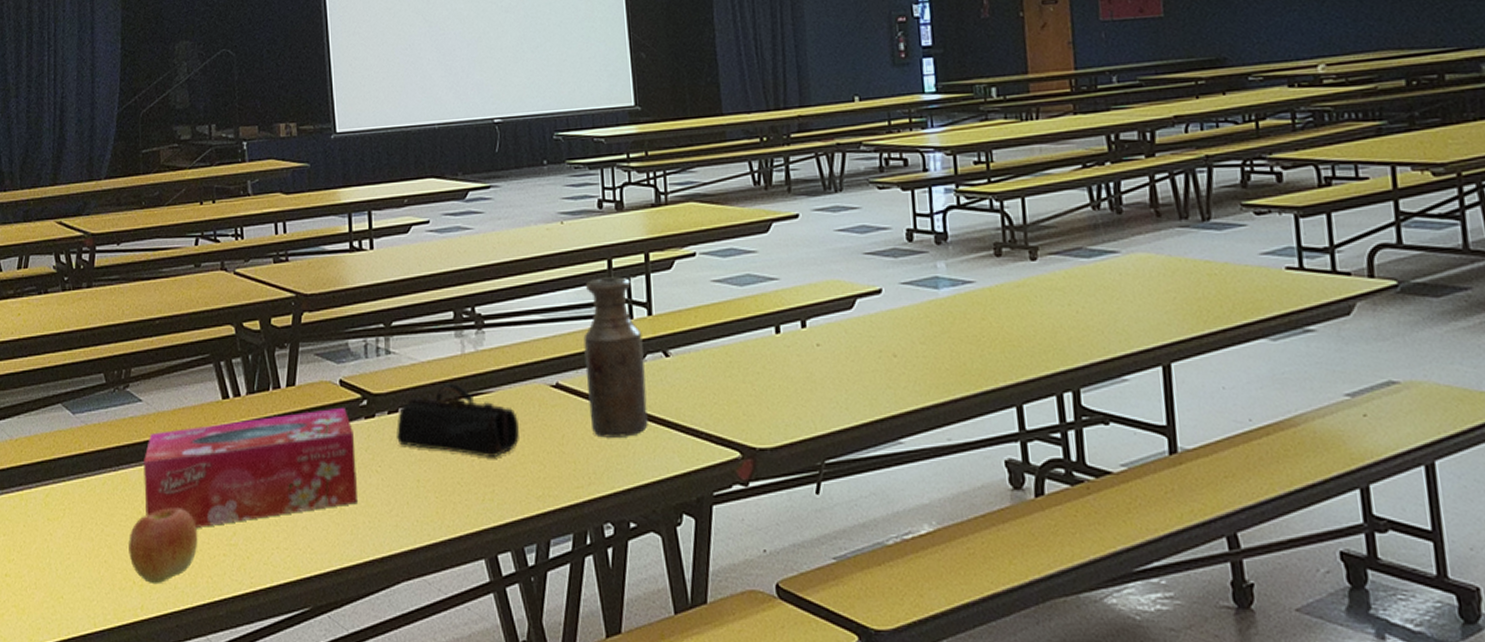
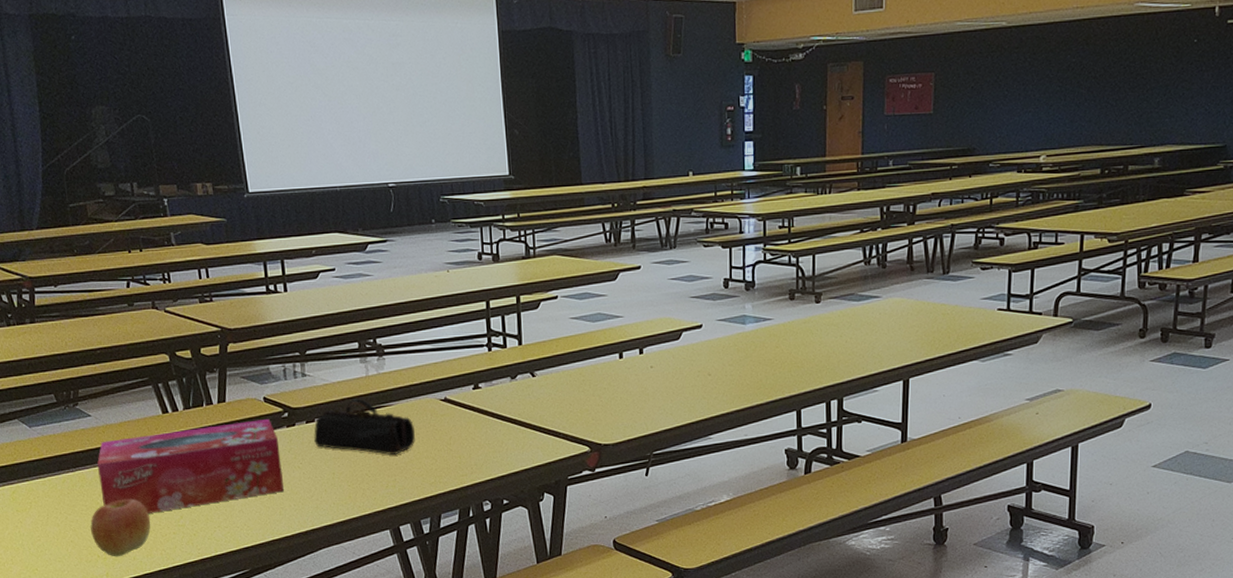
bottle: present [583,276,648,438] -> none [466,315,518,439]

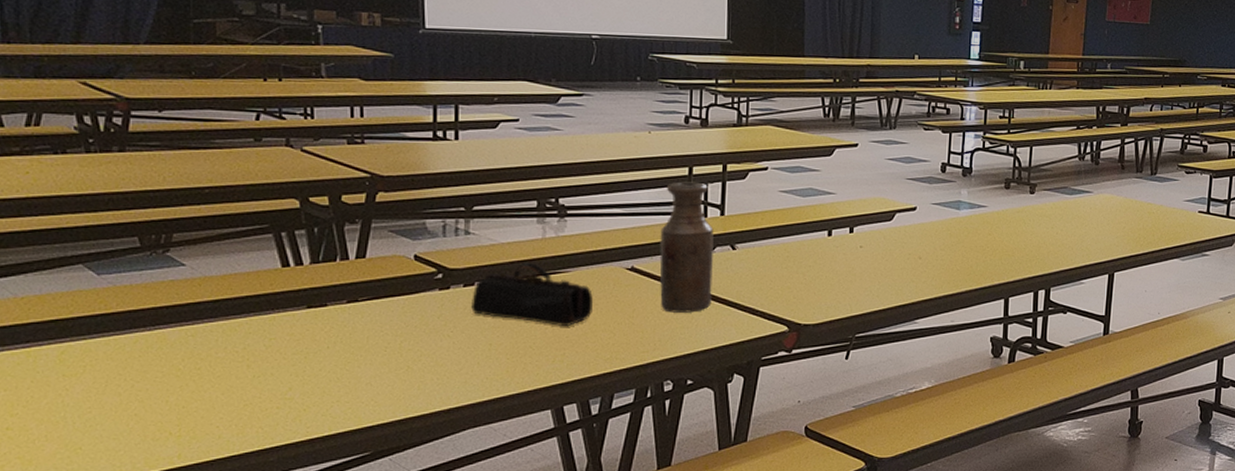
apple: present [90,499,151,557] -> none [165,365,248,435]
tissue box: present [97,419,284,513] -> none [185,280,427,383]
bottle: none [466,315,518,439] -> present [659,181,714,313]

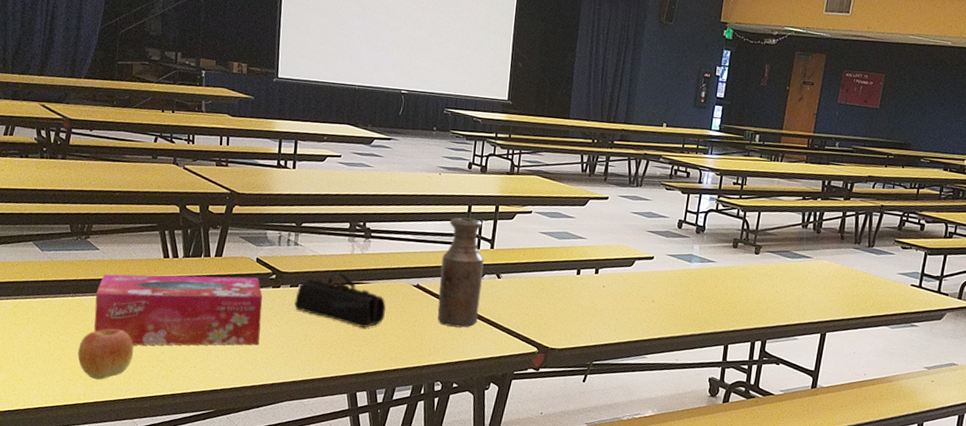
apple: none [165,365,248,435] -> present [78,328,134,380]
tissue box: none [185,280,427,383] -> present [94,274,263,346]

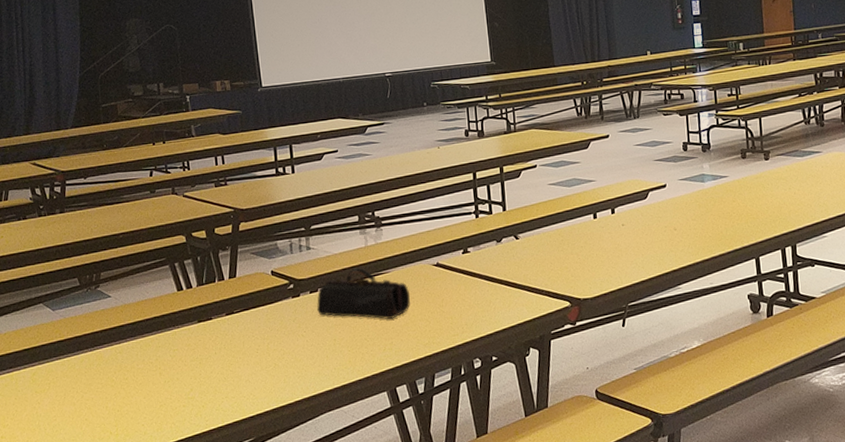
apple: present [78,328,134,380] -> none [105,374,162,433]
tissue box: present [94,274,263,346] -> none [114,291,288,388]
bottle: present [437,217,484,328] -> none [456,184,505,299]

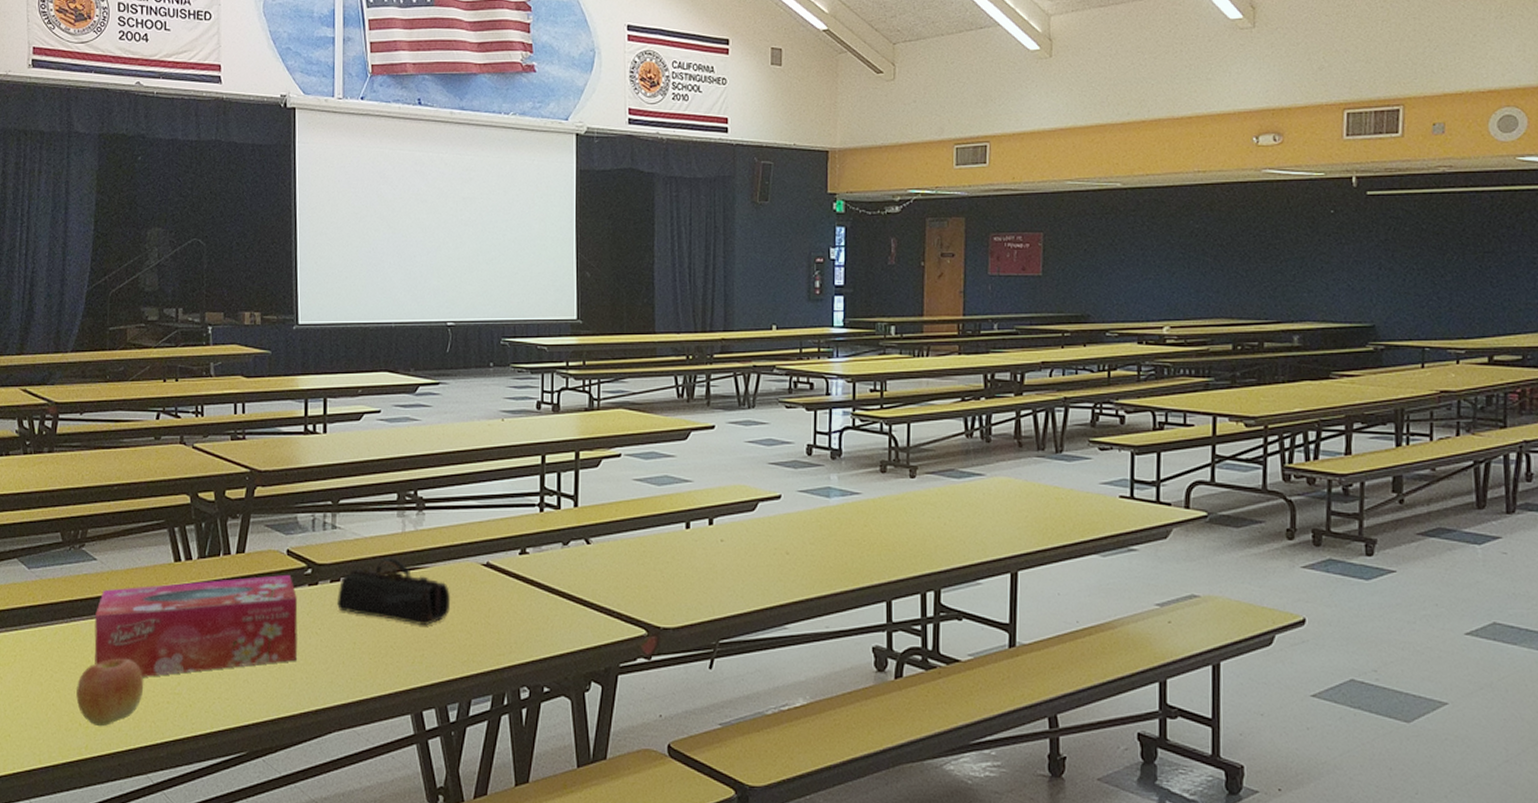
apple: none [105,374,162,433] -> present [76,658,144,727]
tissue box: none [114,291,288,388] -> present [94,575,298,677]

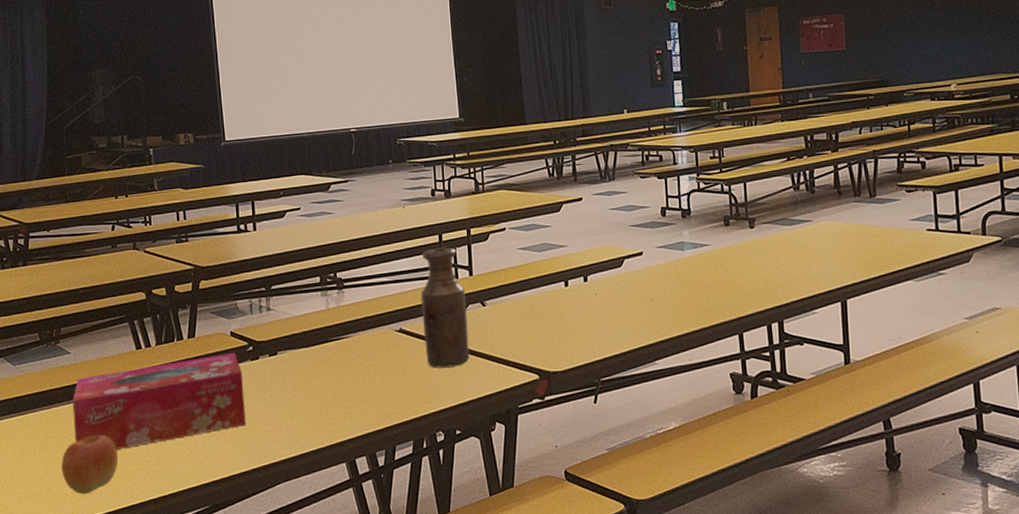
pencil case: present [337,557,450,625] -> none [276,331,372,386]
bottle: none [514,471,567,613] -> present [420,247,470,368]

